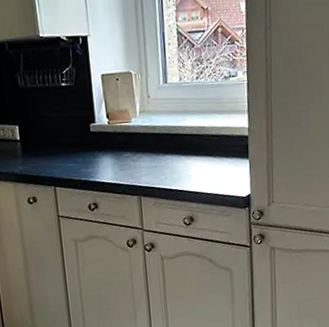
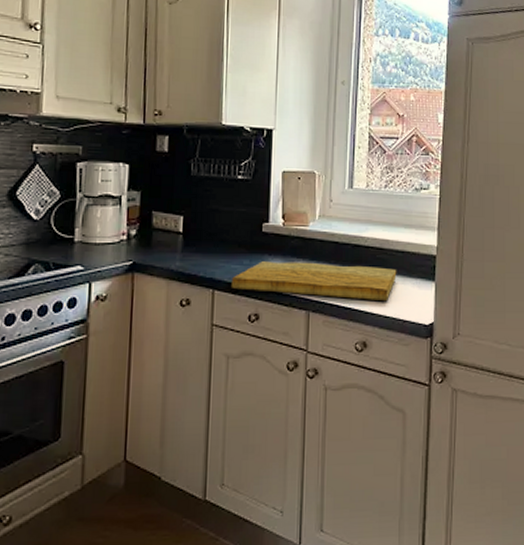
cutting board: none [70,151,214,185] -> present [232,261,397,300]

